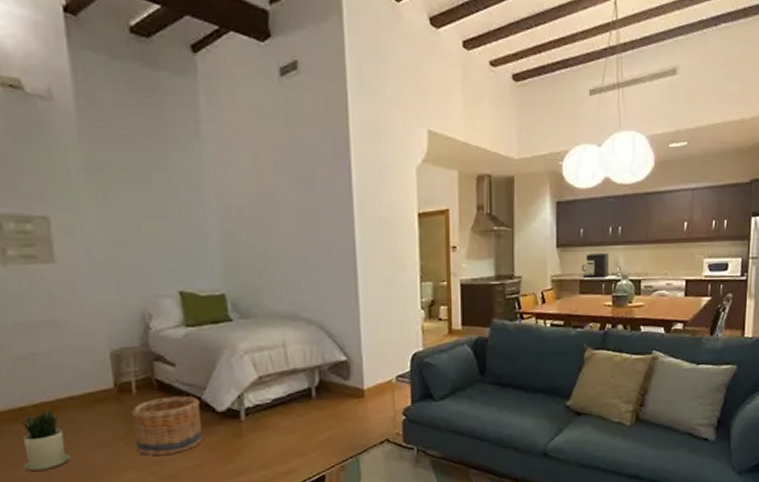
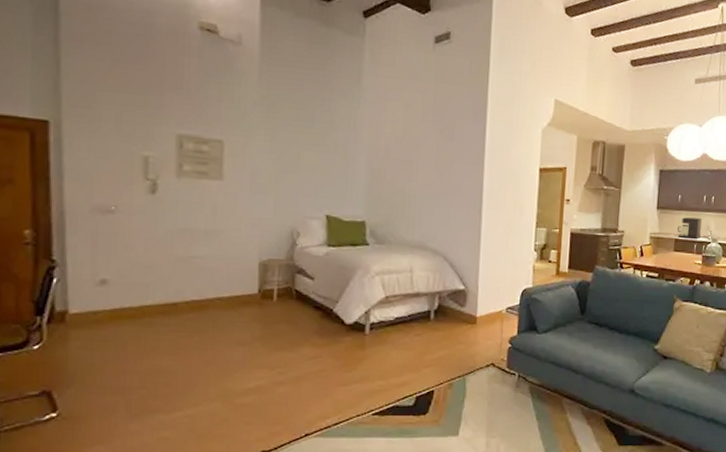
planter: present [17,408,71,471] -> none [168,306,211,361]
basket: present [131,395,203,457] -> none [270,306,332,359]

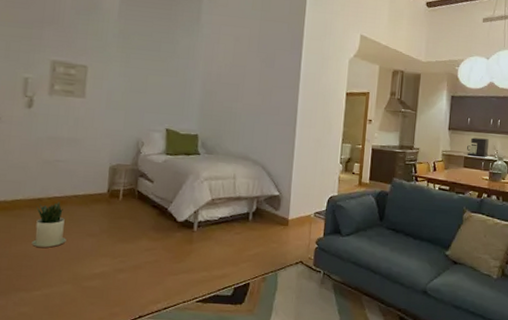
planter: none [168,306,211,361] -> present [31,201,66,248]

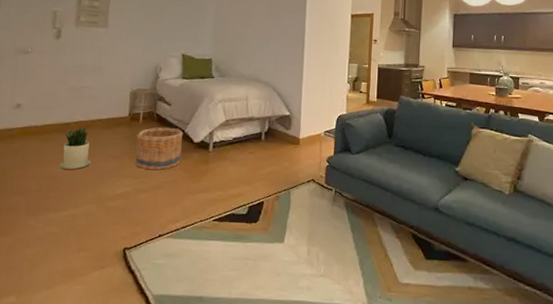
basket: none [114,204,167,250] -> present [135,127,184,171]
coffee maker: present [467,137,489,158] -> none [472,54,493,74]

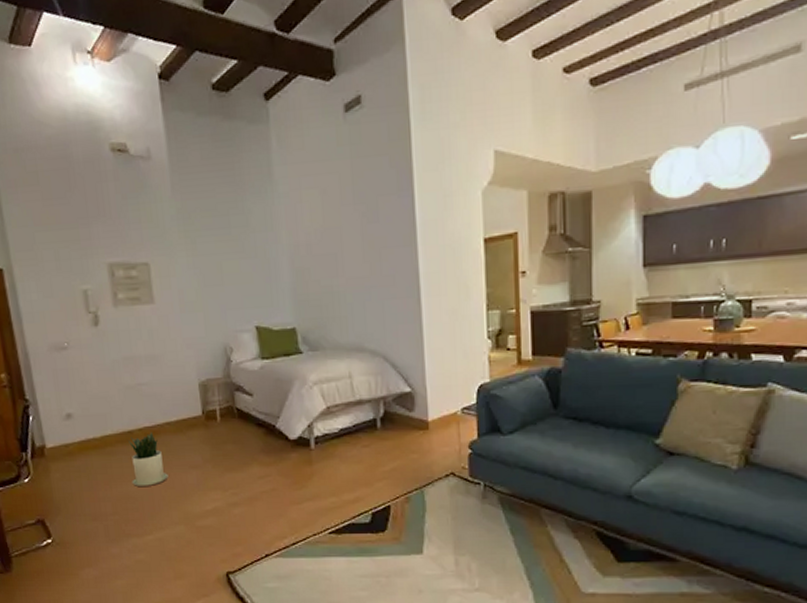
basket: present [135,127,184,171] -> none [216,423,278,479]

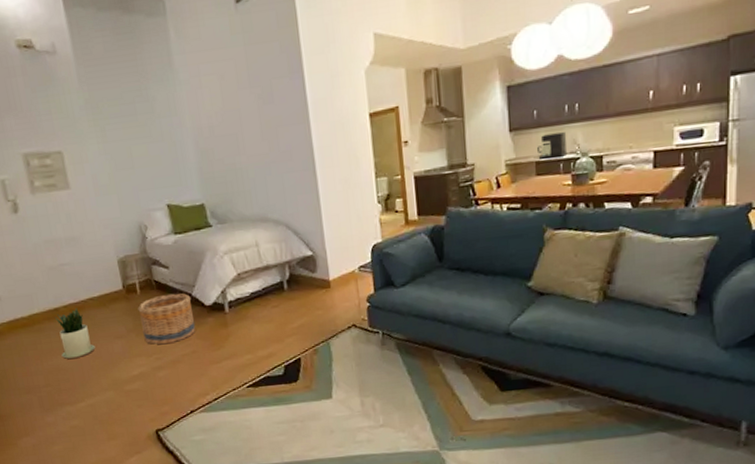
basket: none [216,423,278,479] -> present [137,293,196,345]
coffee maker: none [675,271,709,300] -> present [537,132,566,159]

